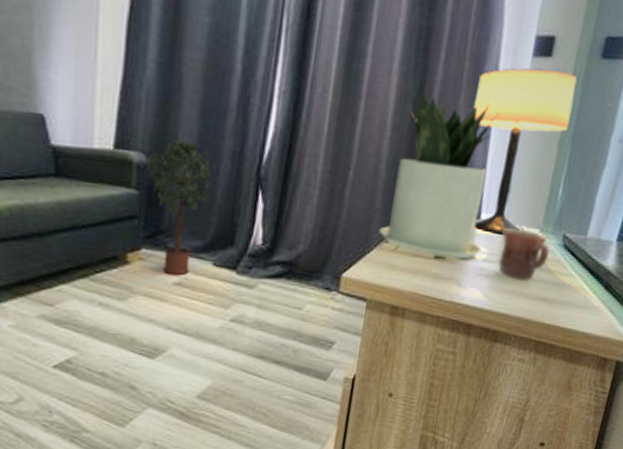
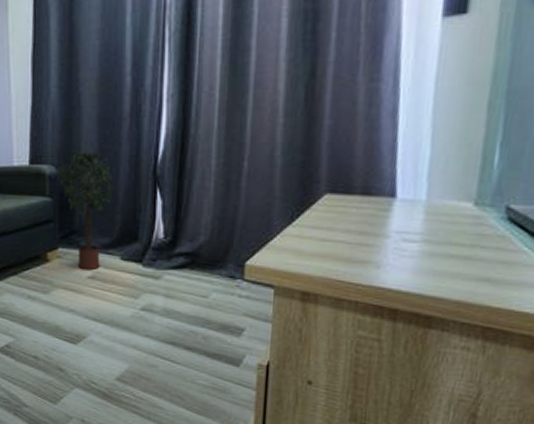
planter: present [378,92,499,259] -> none [279,70,407,241]
table lamp: present [474,68,577,235] -> none [376,27,505,212]
mug: present [498,228,550,283] -> none [424,204,490,262]

